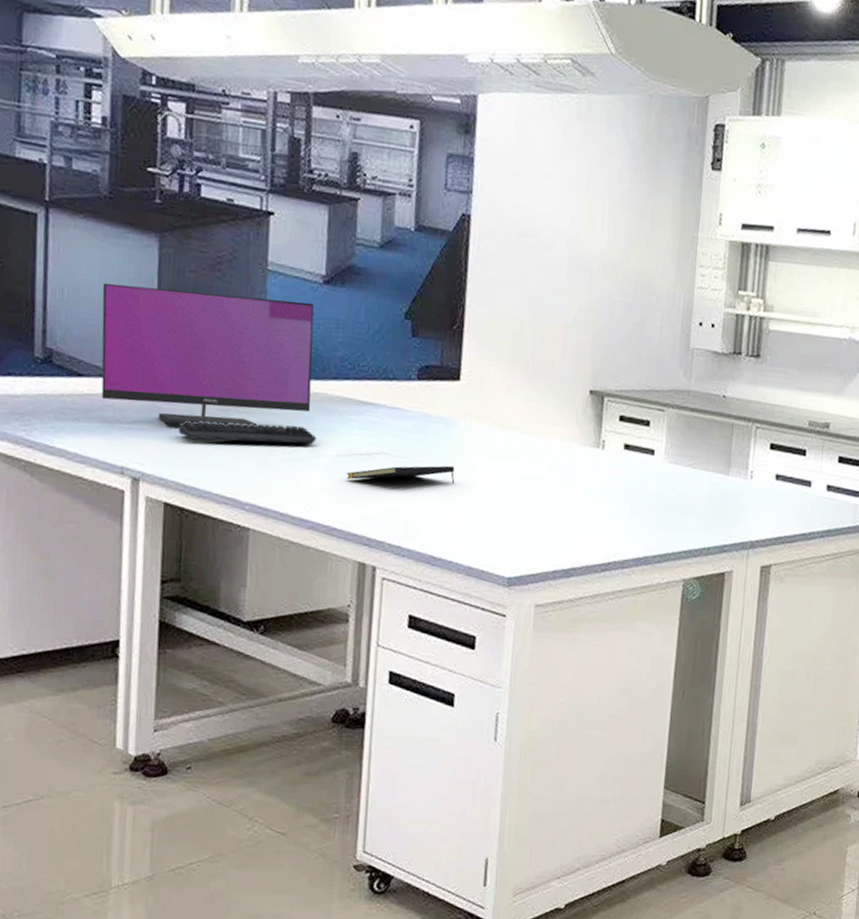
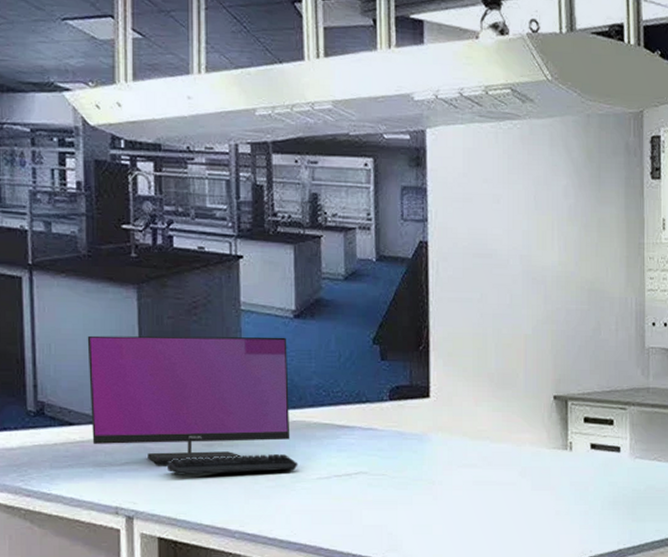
notepad: present [345,465,455,483] -> none [328,479,433,500]

